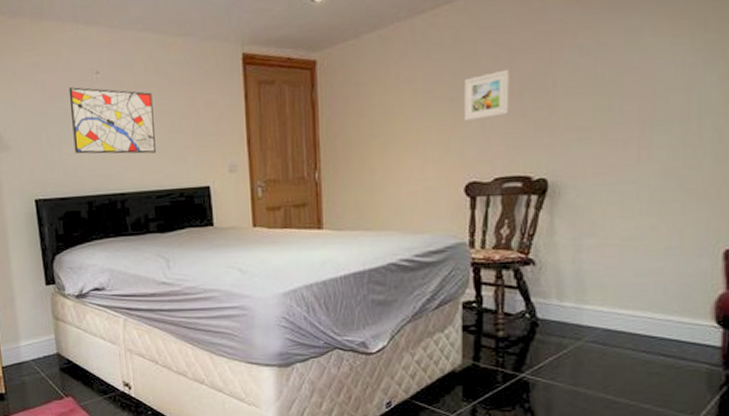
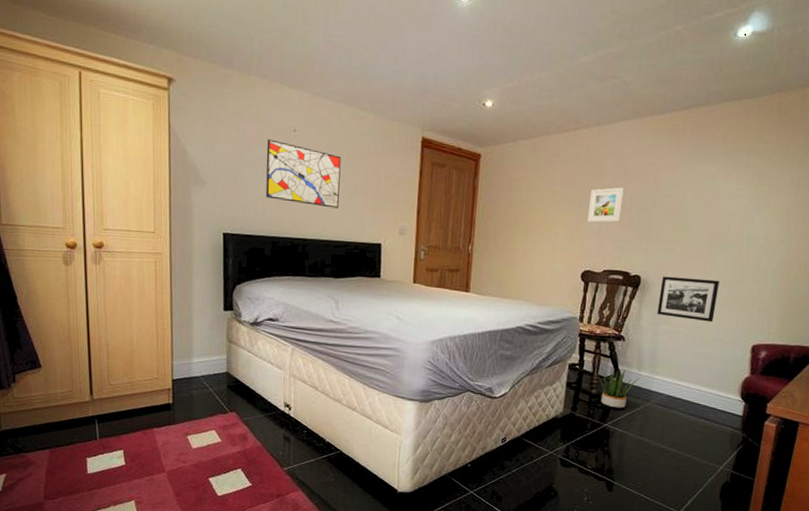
potted plant: none [499,299,564,354] -> present [595,366,641,409]
picture frame: none [576,169,663,227] -> present [656,276,720,323]

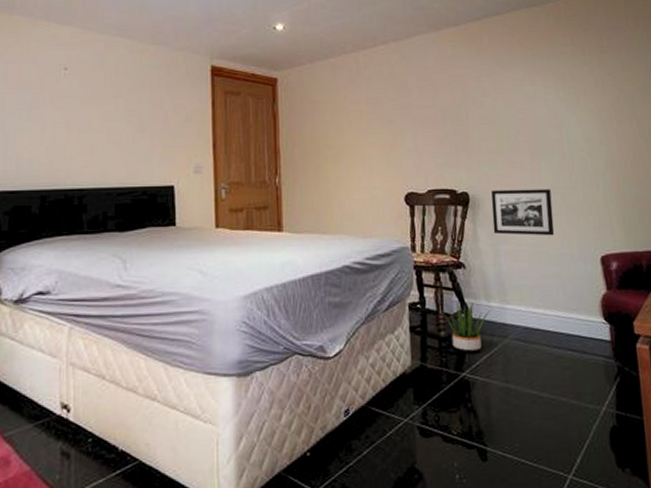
wall art: present [266,139,341,209] -> none [32,80,121,150]
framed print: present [586,187,624,223] -> none [399,100,435,140]

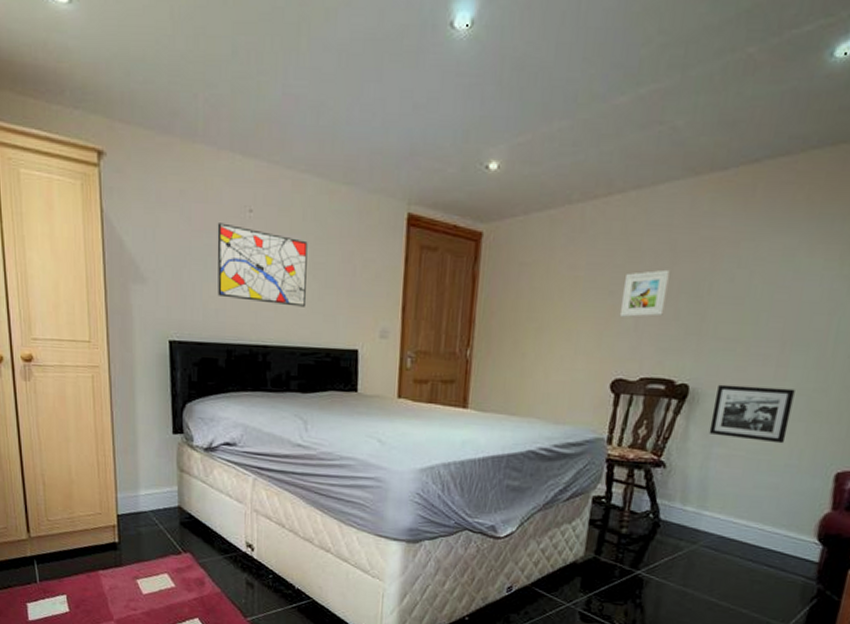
wall art: none [32,80,121,150] -> present [217,223,308,307]
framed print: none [399,100,435,140] -> present [619,269,670,317]
potted plant: present [440,300,491,353] -> none [626,500,685,553]

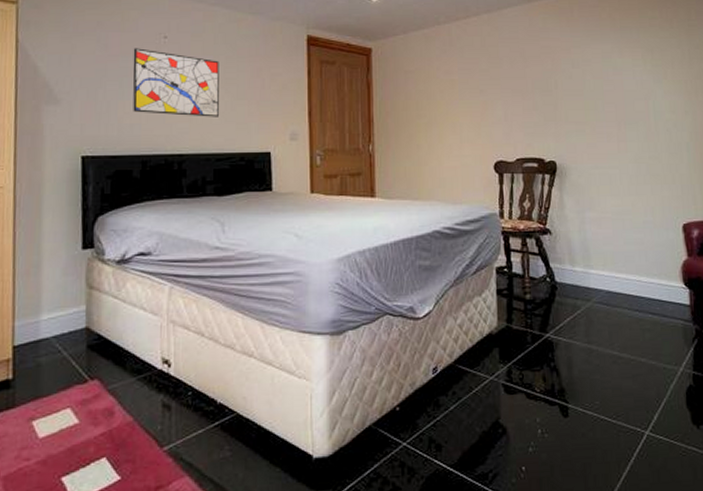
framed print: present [619,269,670,317] -> none [490,71,525,110]
picture frame: present [708,384,795,444] -> none [578,158,639,204]

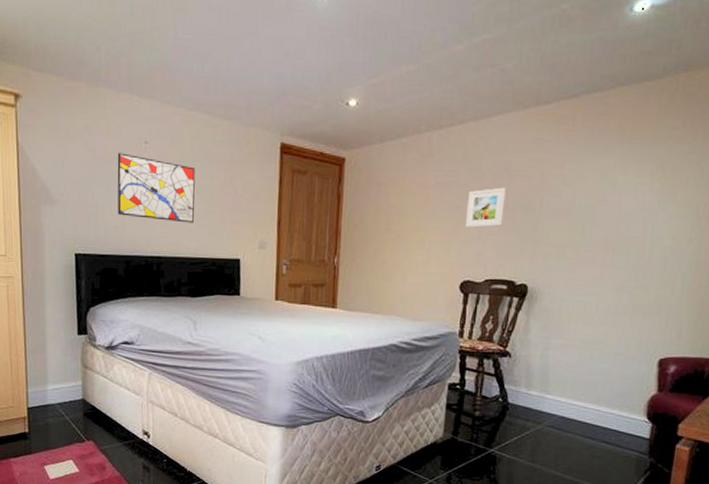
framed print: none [490,71,525,110] -> present [464,187,506,228]

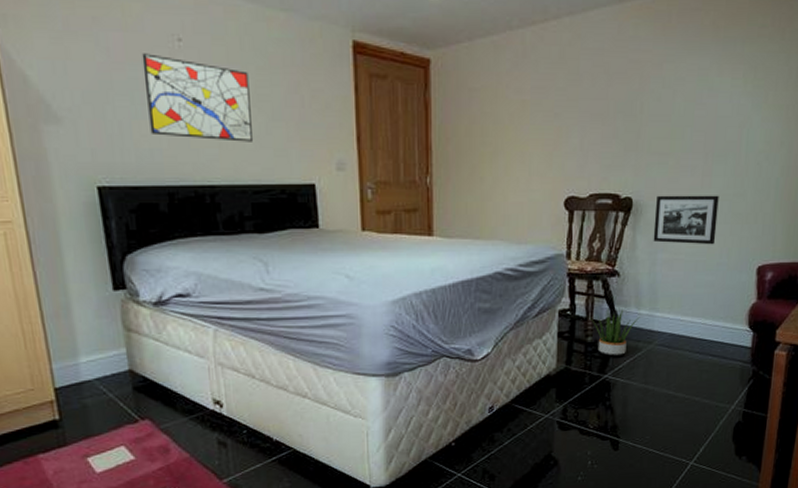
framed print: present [464,187,506,228] -> none [565,91,606,137]
potted plant: none [478,386,530,433] -> present [589,308,640,357]
picture frame: none [547,284,619,335] -> present [653,195,719,245]

